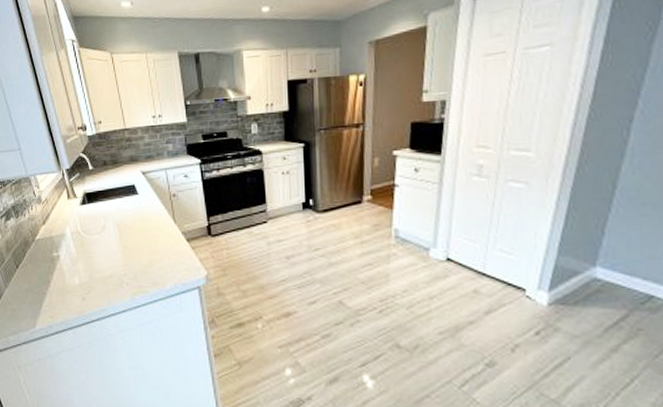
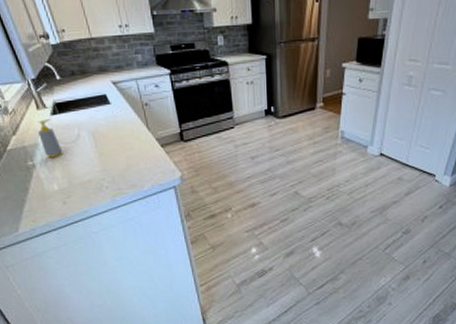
soap bottle: none [66,208,87,249] -> present [37,118,62,158]

